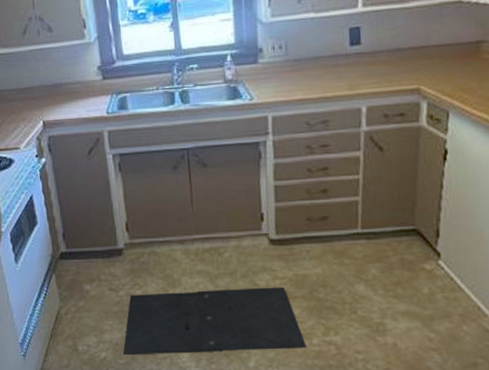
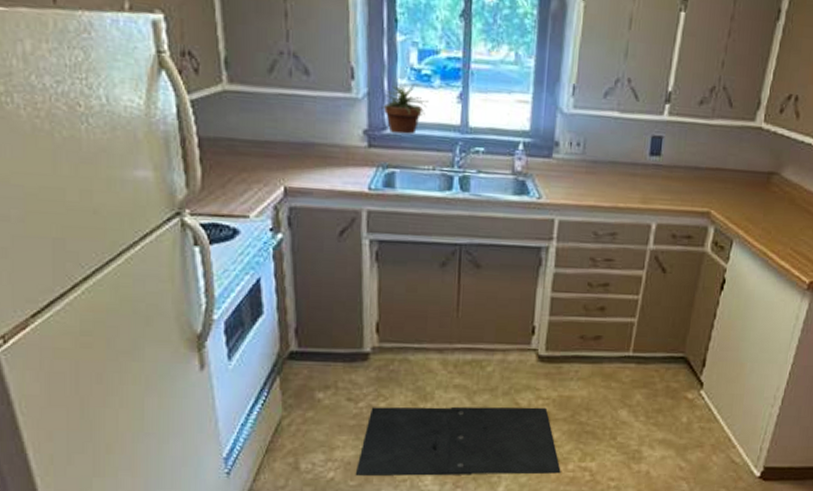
potted plant: none [107,23,147,66] -> present [378,84,429,136]

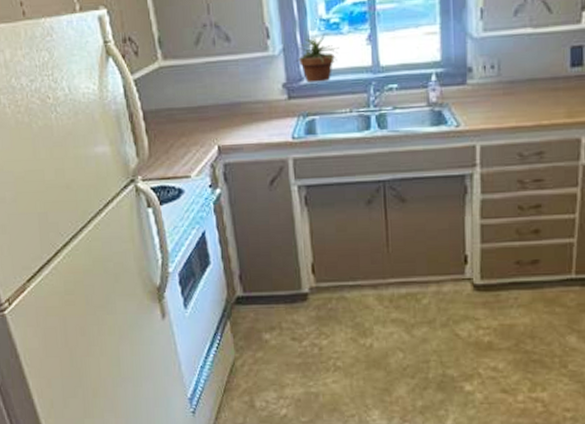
door mat: present [355,406,561,476] -> none [305,337,510,413]

